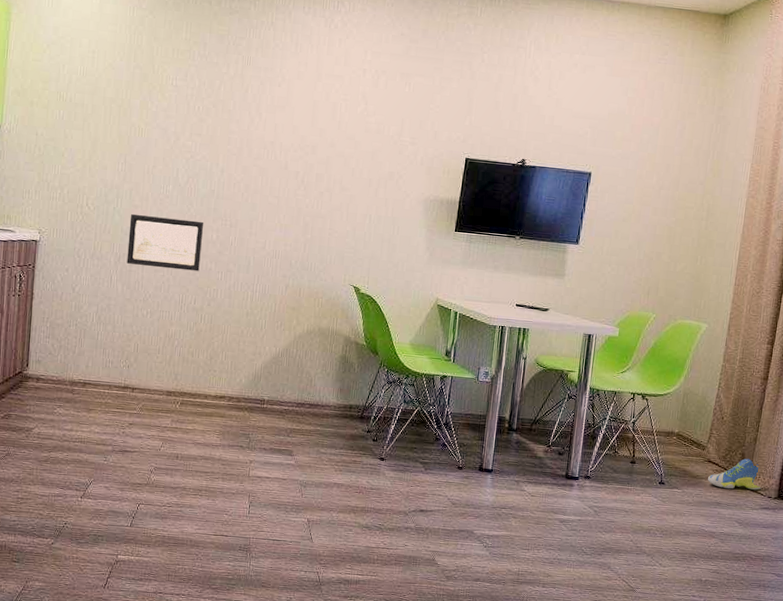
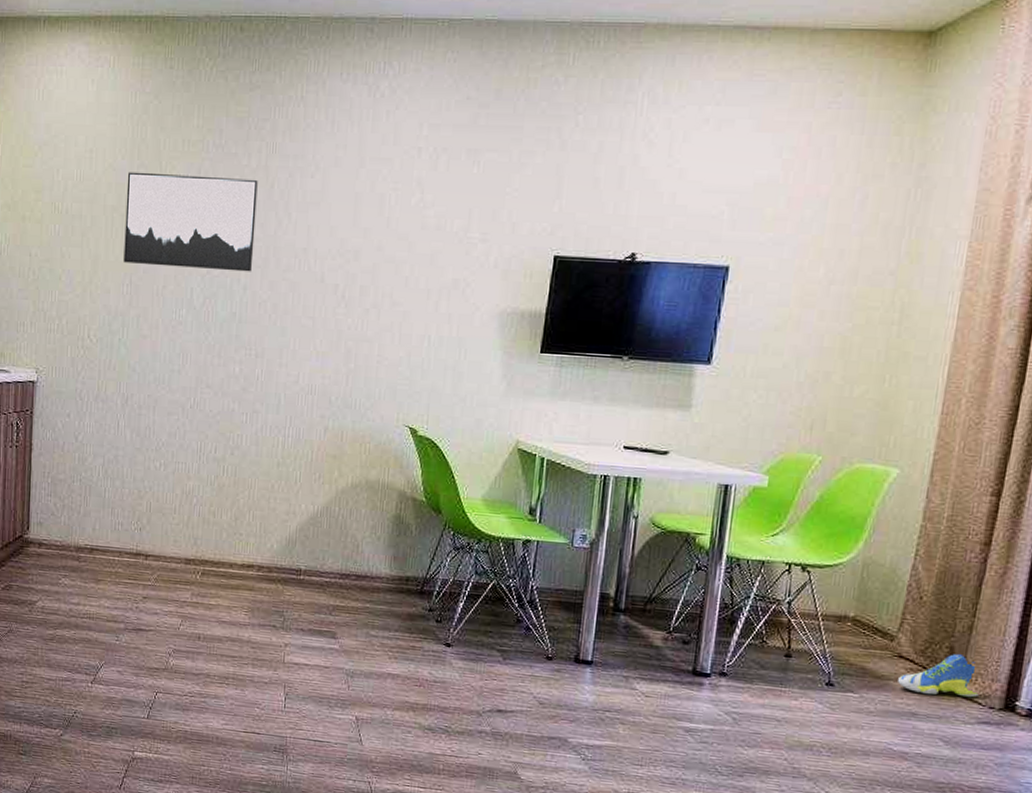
wall art: none [119,71,235,158] -> present [123,172,258,272]
wall art: present [126,213,204,272] -> none [135,345,225,413]

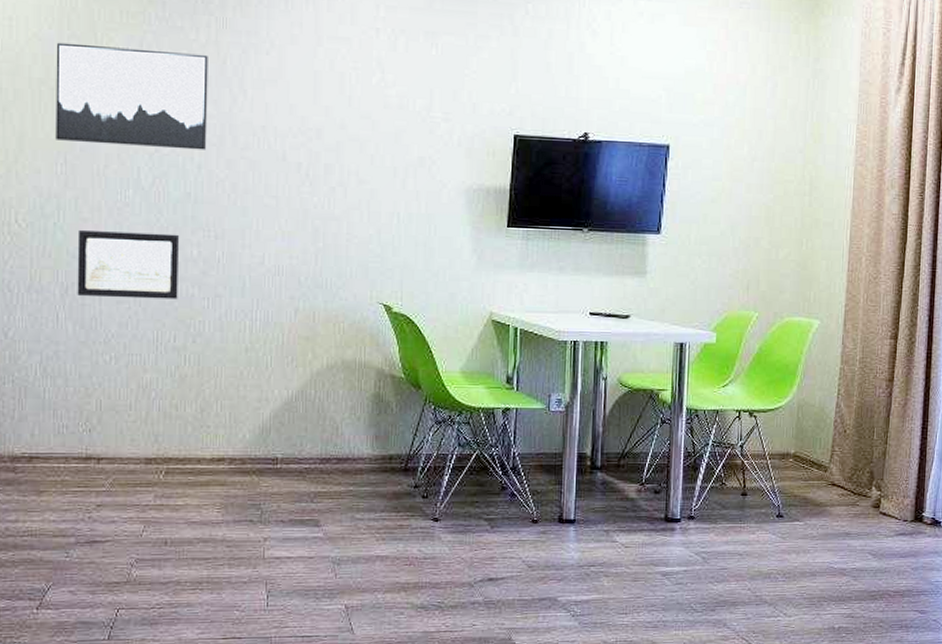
wall art: none [135,345,225,413] -> present [77,229,180,299]
sneaker: present [898,654,982,698] -> none [833,477,897,516]

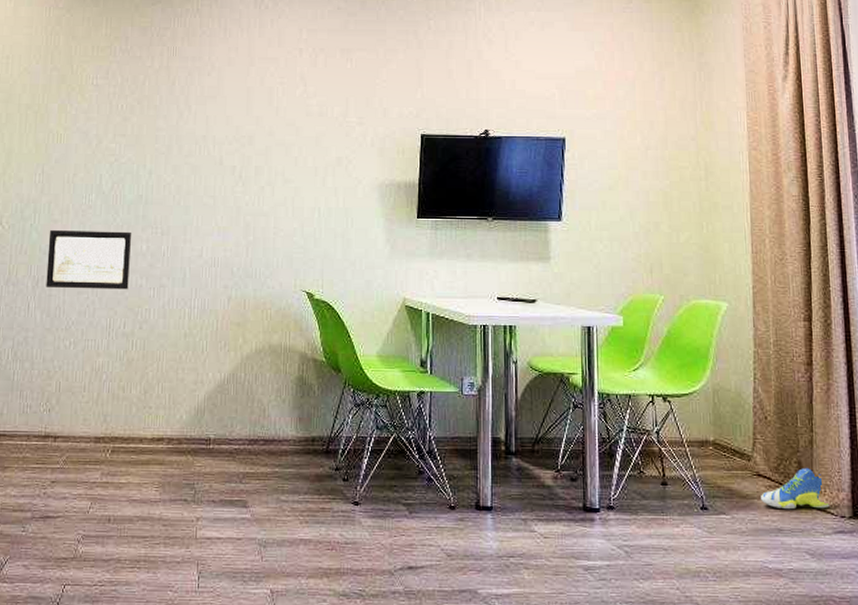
wall art: present [56,42,208,150] -> none [36,74,161,158]
sneaker: none [833,477,897,516] -> present [761,468,832,510]

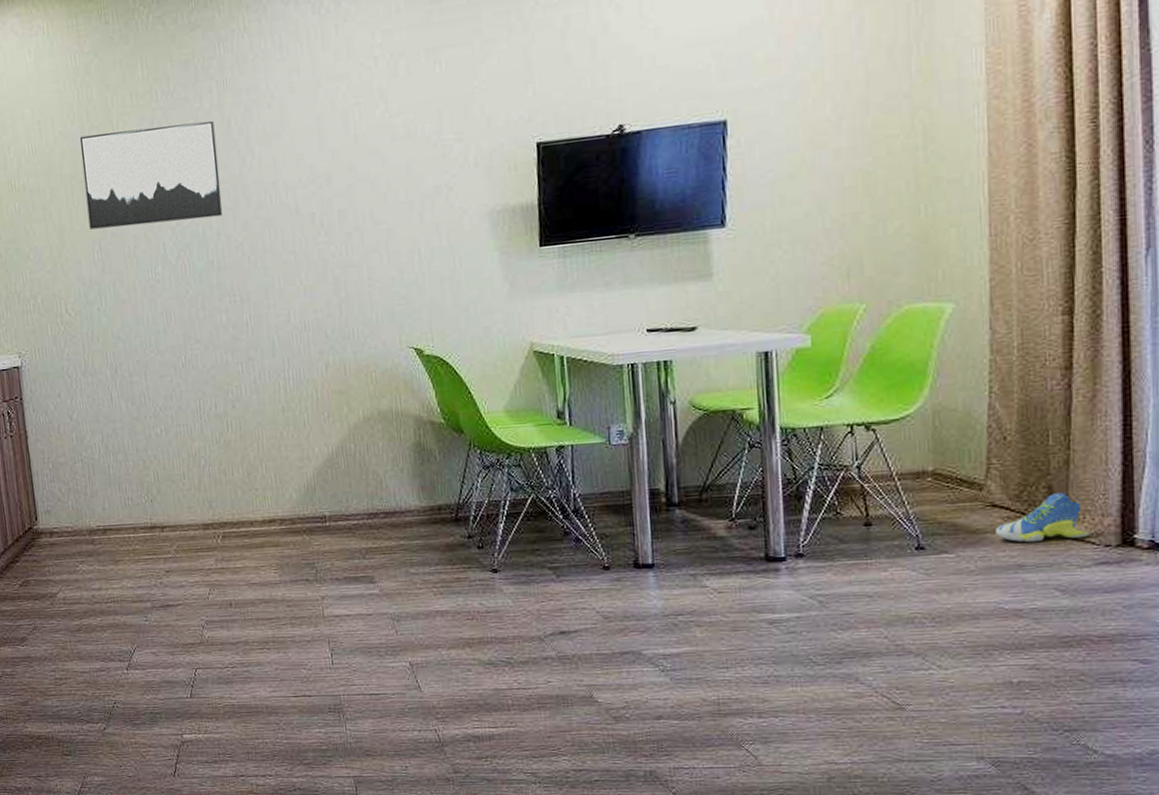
wall art: none [36,74,161,158] -> present [79,120,222,230]
wall art: present [46,229,132,290] -> none [118,303,214,374]

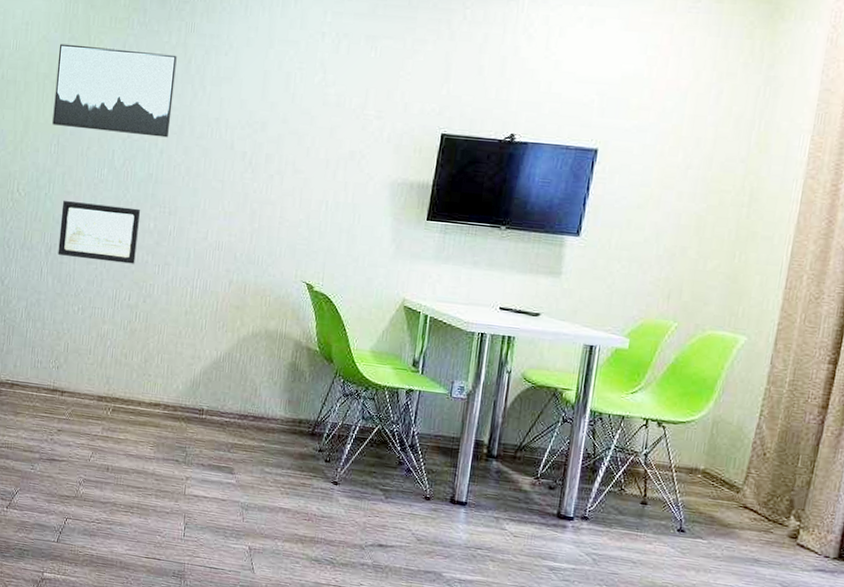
wall art: none [118,303,214,374] -> present [58,200,141,264]
sneaker: present [996,493,1094,543] -> none [743,506,819,547]

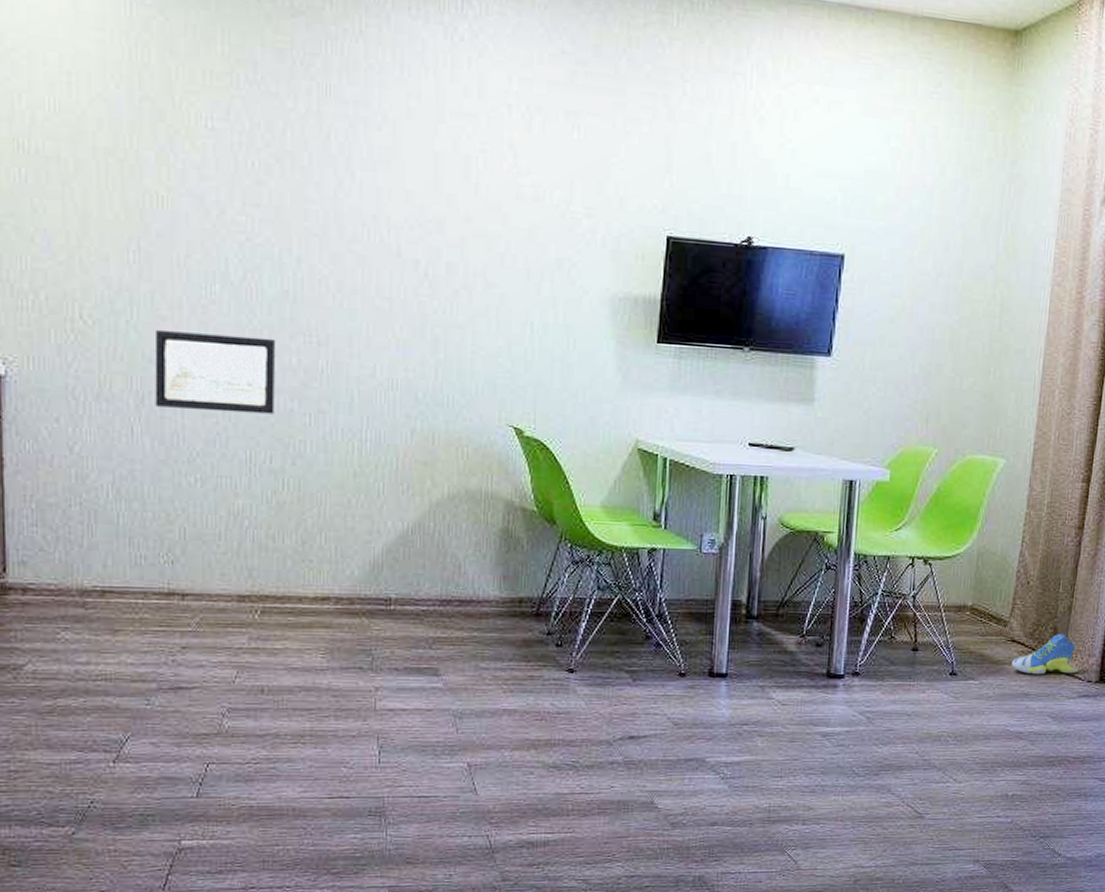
wall art: present [52,43,177,138] -> none [125,105,309,241]
sneaker: none [743,506,819,547] -> present [1012,634,1081,675]

